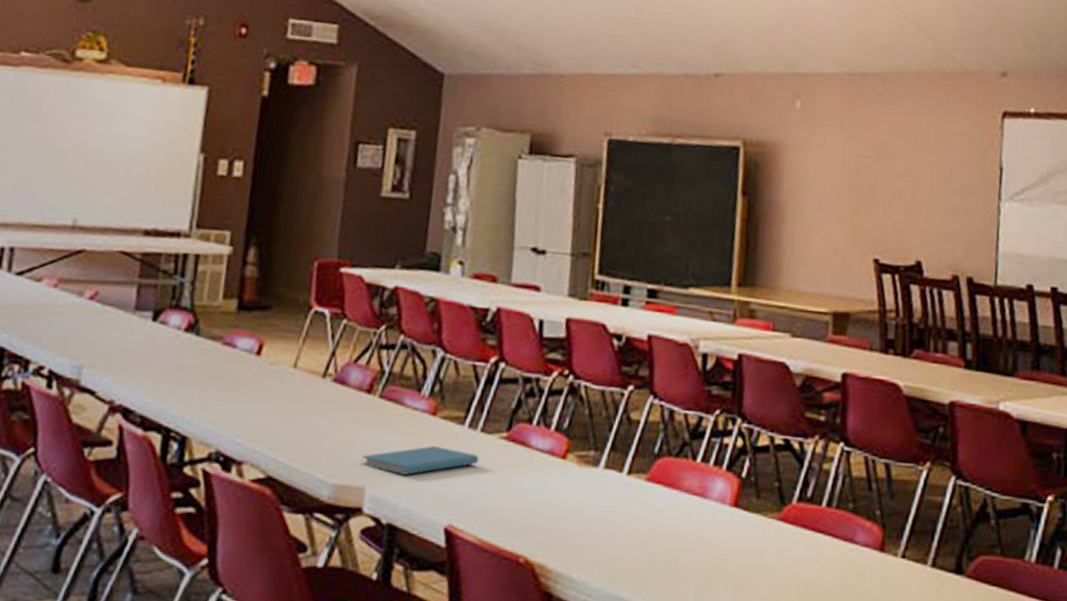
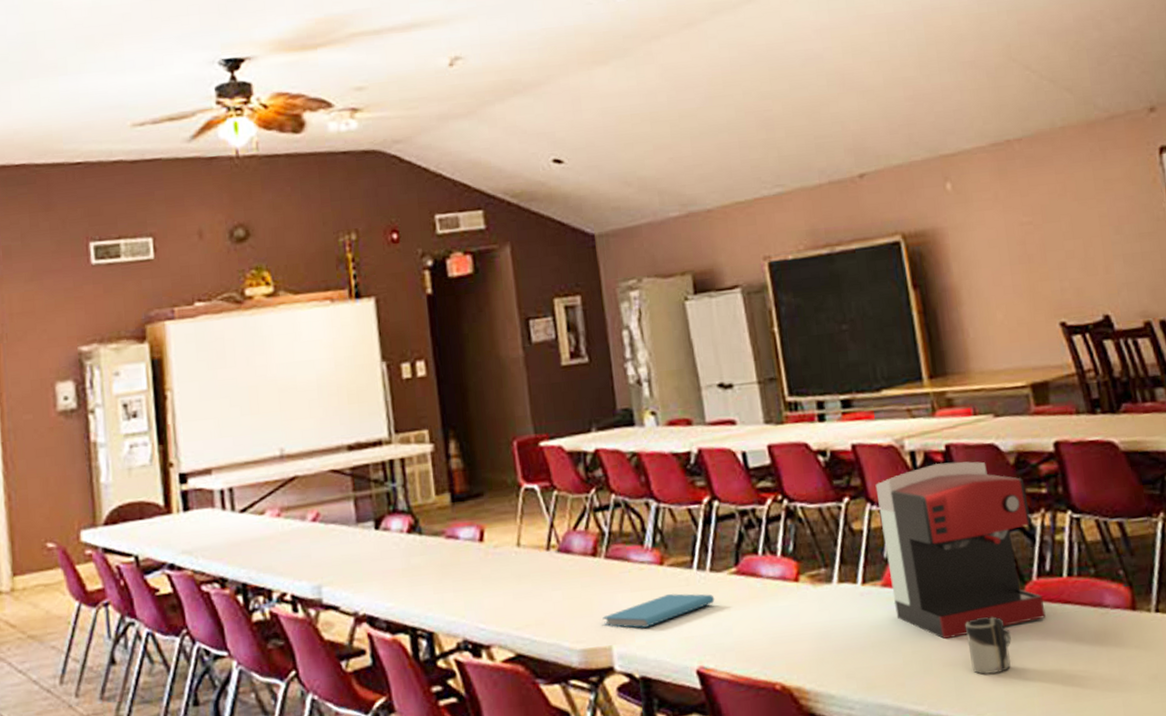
coffee maker: none [653,370,806,545] -> present [875,461,1046,639]
cup: none [715,530,761,588] -> present [965,617,1012,675]

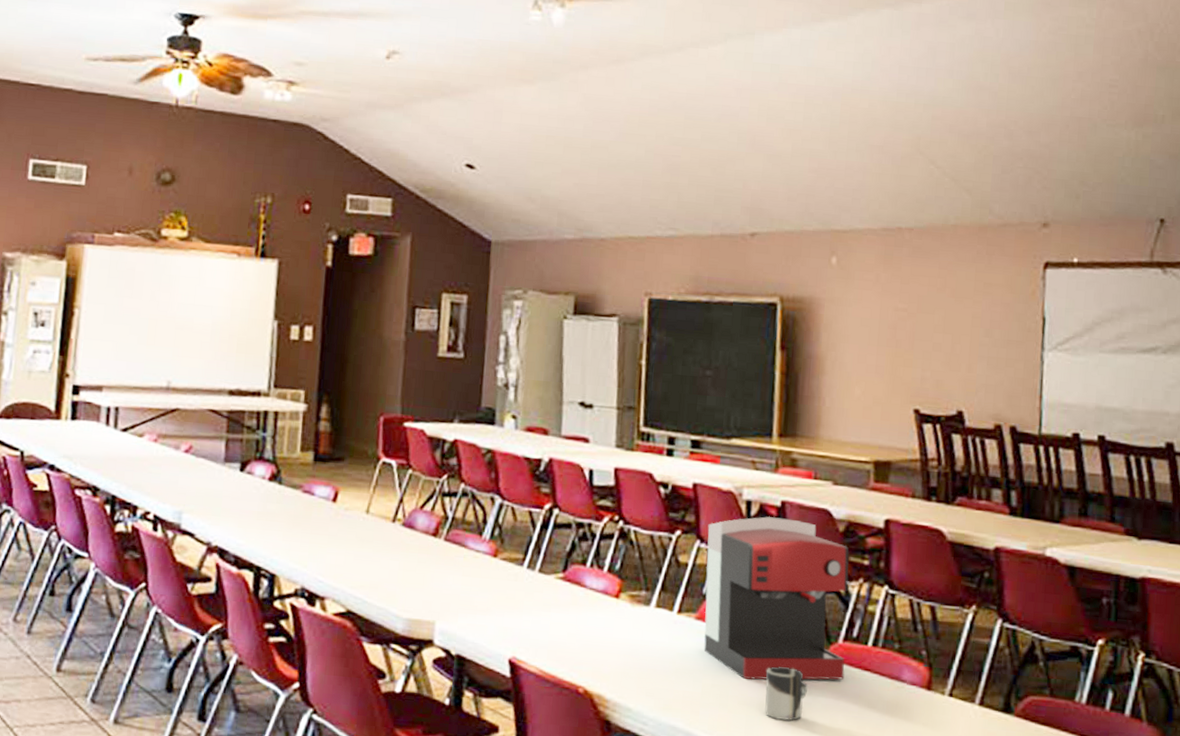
book: present [602,593,715,628] -> none [431,585,538,611]

